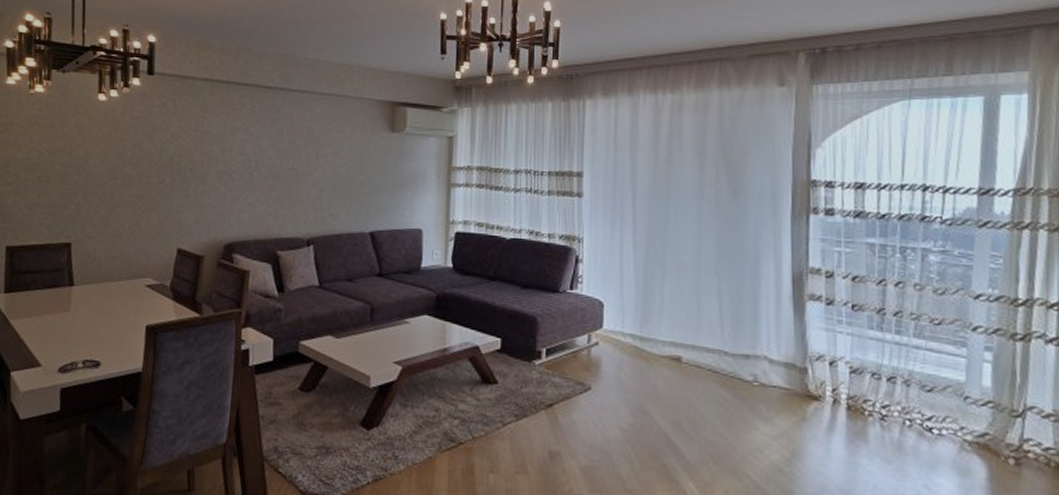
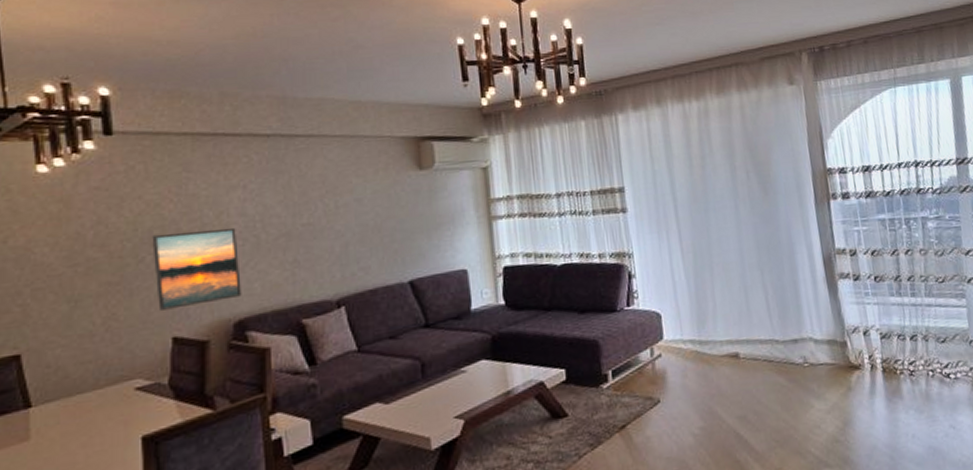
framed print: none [170,161,236,225] -> present [152,227,242,310]

